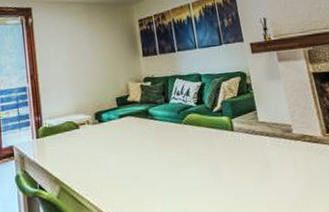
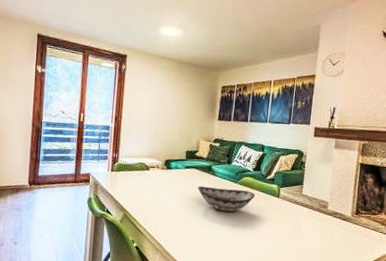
decorative bowl: none [138,130,206,161] -> present [198,186,256,212]

